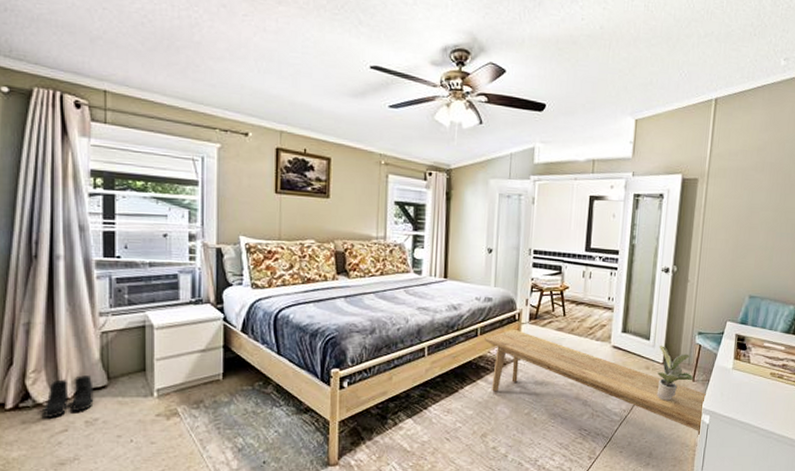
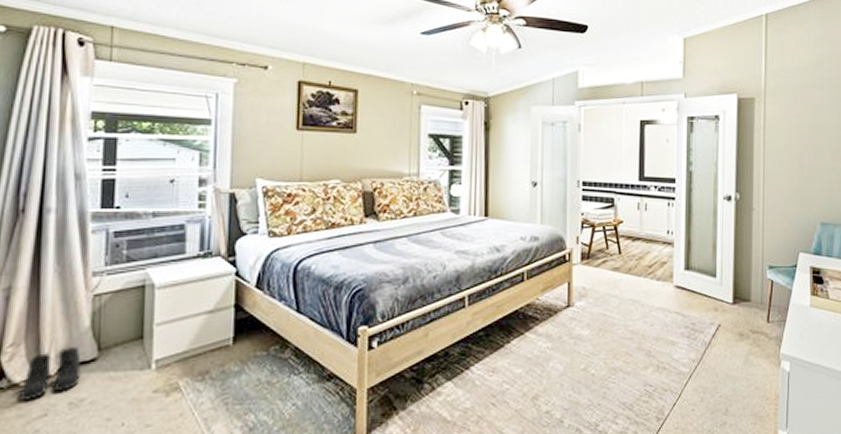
bench: present [485,329,707,437] -> none [532,271,785,388]
potted plant: present [656,346,694,401] -> none [726,283,768,347]

